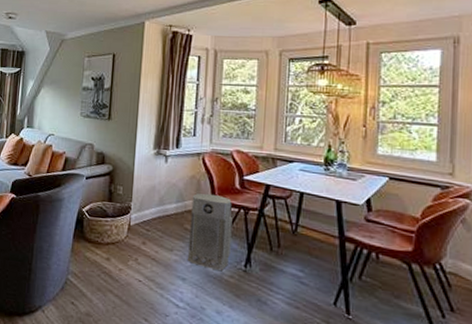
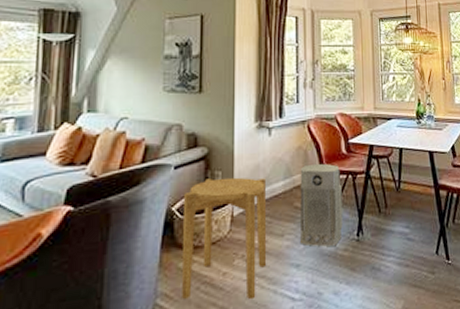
side table: none [87,191,161,297] -> present [182,177,267,300]

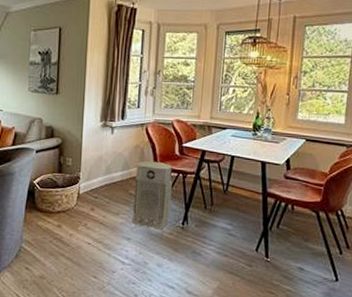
side table: present [182,177,267,300] -> none [40,163,108,257]

